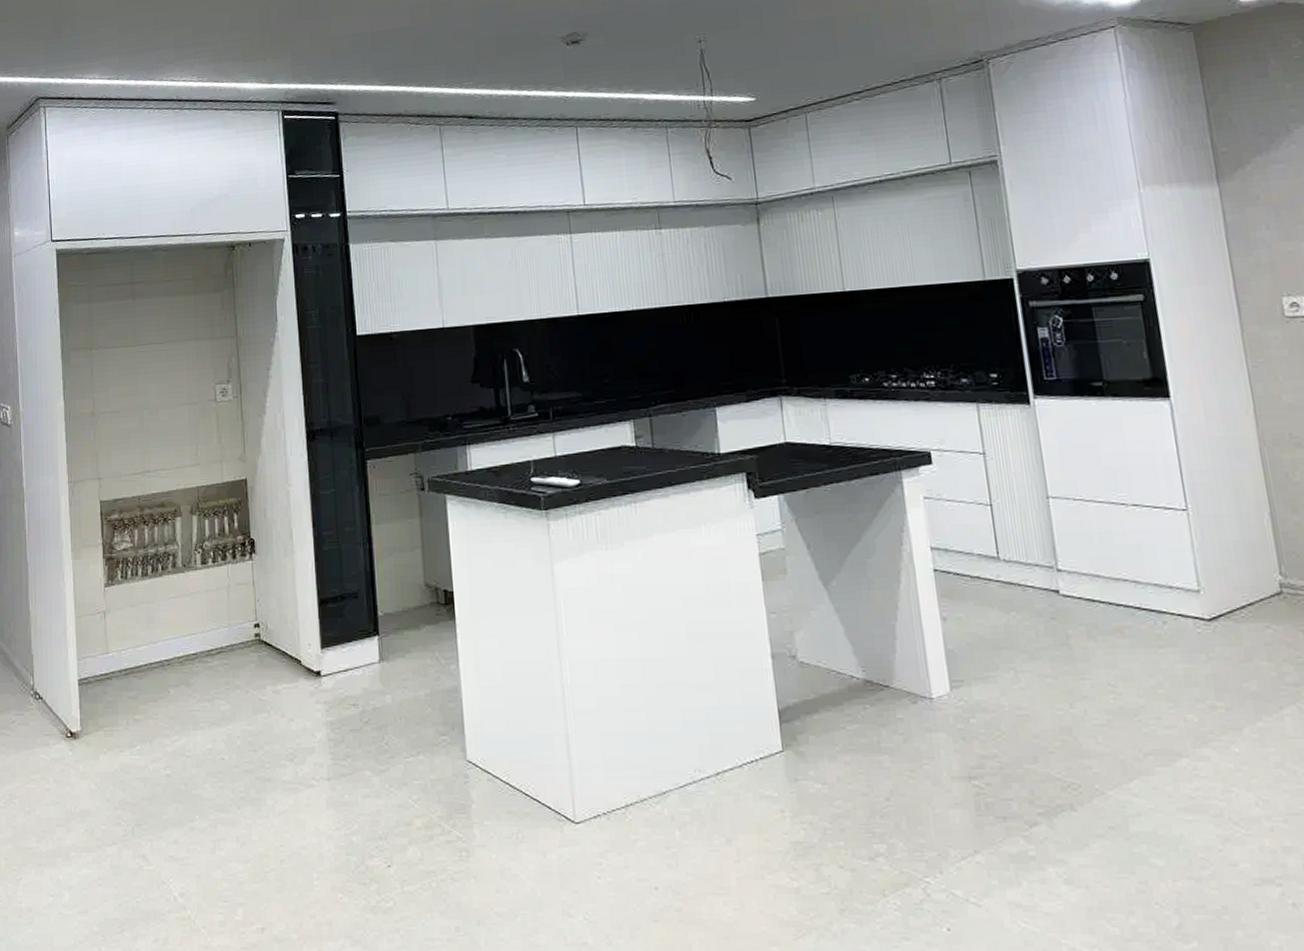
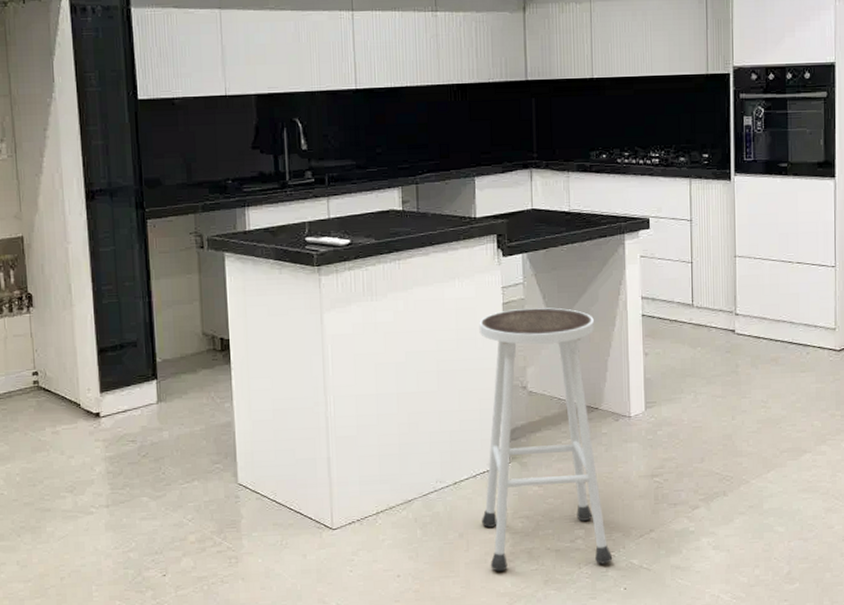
stool: none [732,559,928,893] -> present [479,307,613,572]

